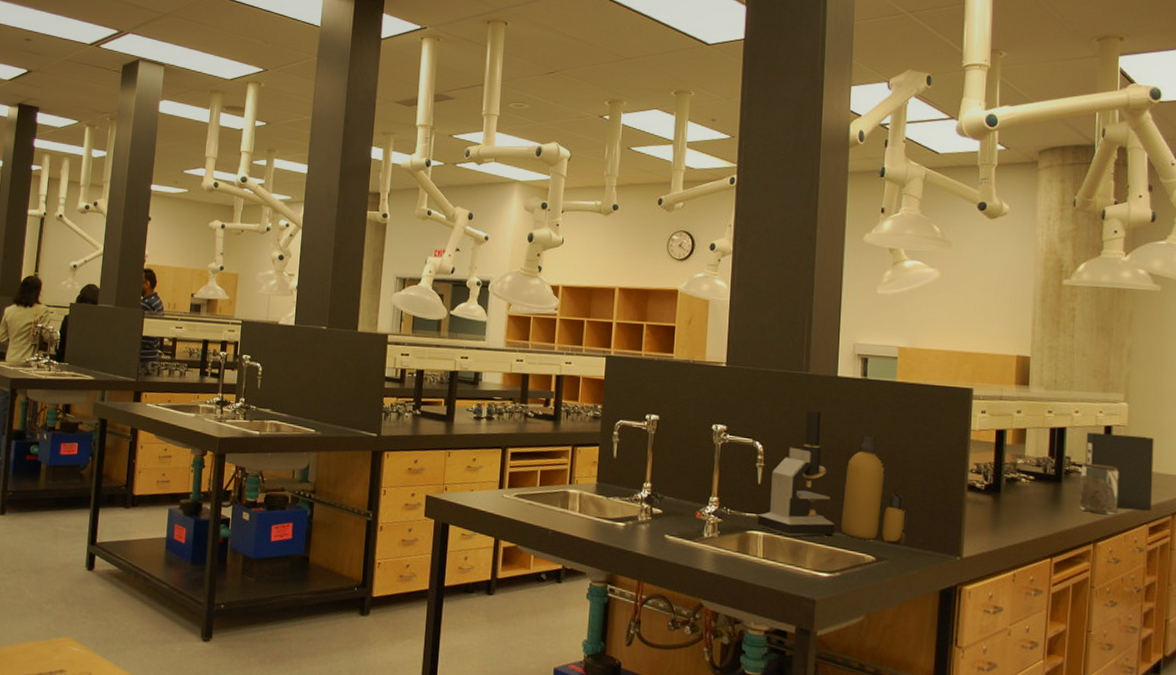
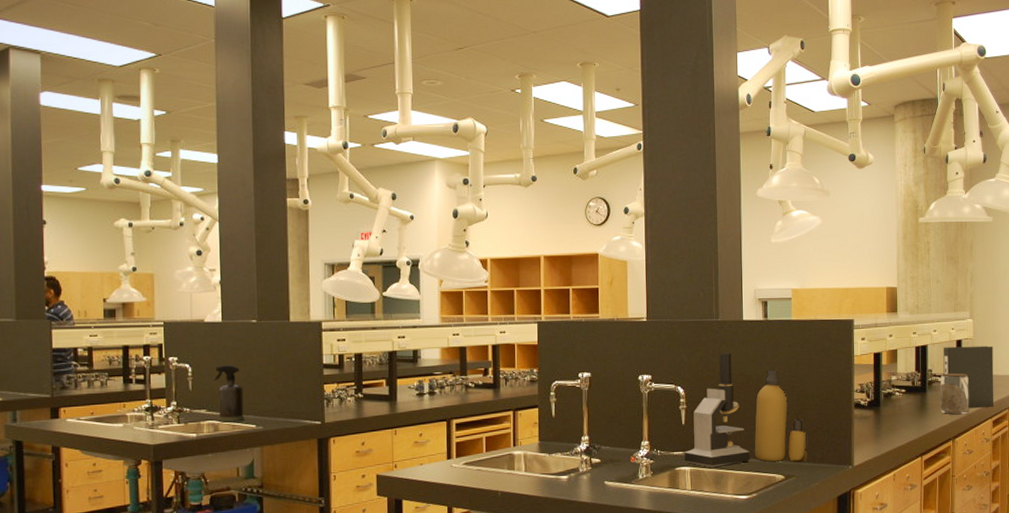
spray bottle: none [280,367,307,425] -> present [213,364,244,423]

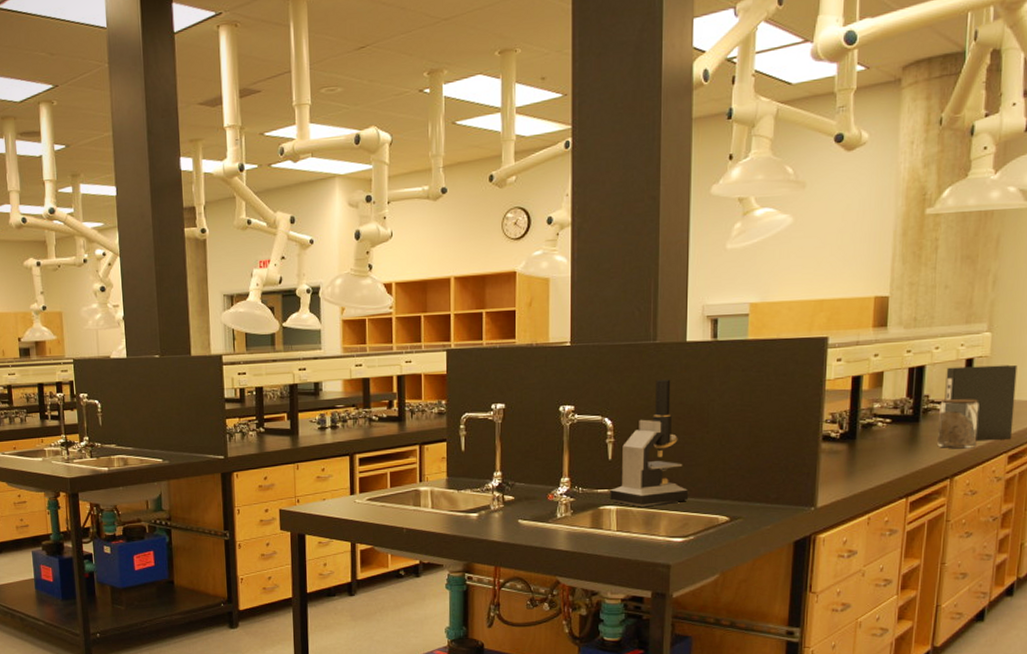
spray bottle: present [213,364,244,423] -> none [121,400,151,457]
bottle: present [755,370,808,463] -> none [694,399,761,503]

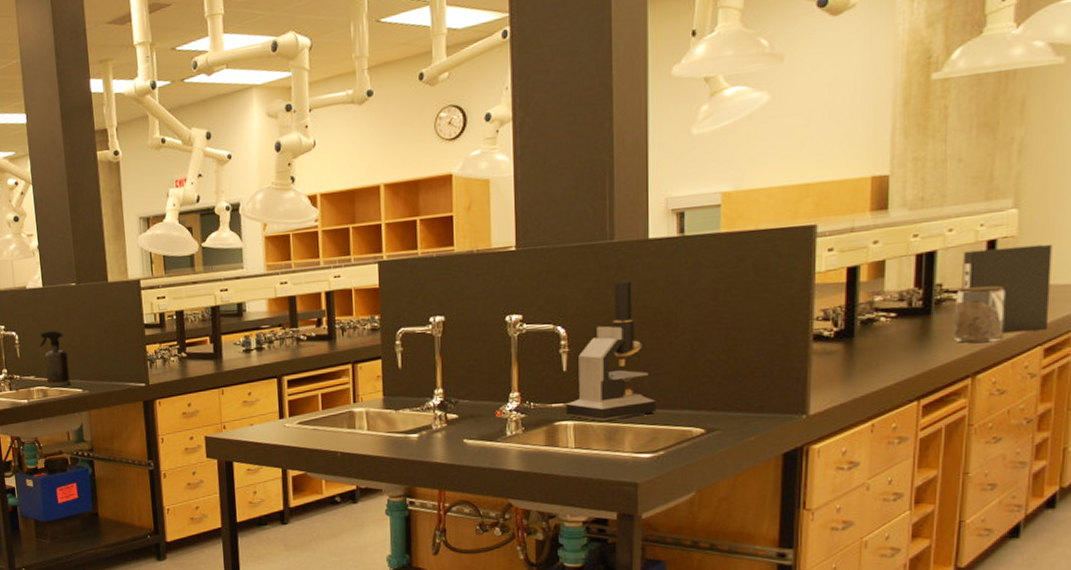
spray bottle: none [121,400,151,457] -> present [39,330,71,388]

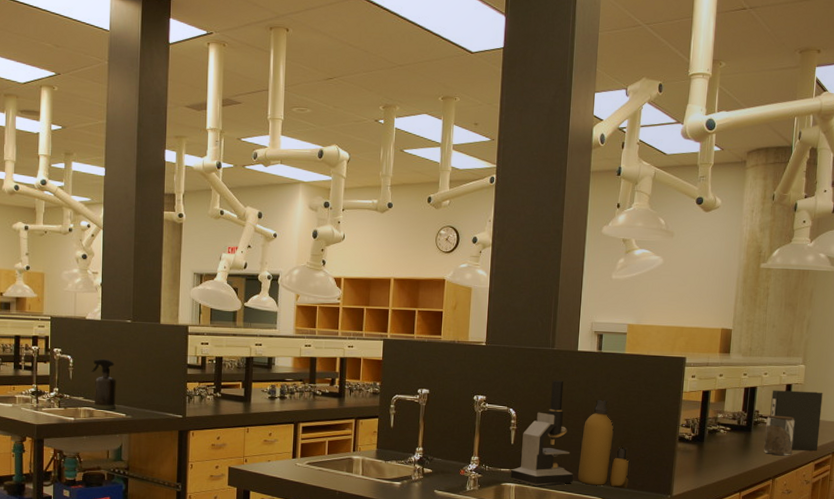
bottle: none [663,299,741,413] -> present [578,400,631,488]

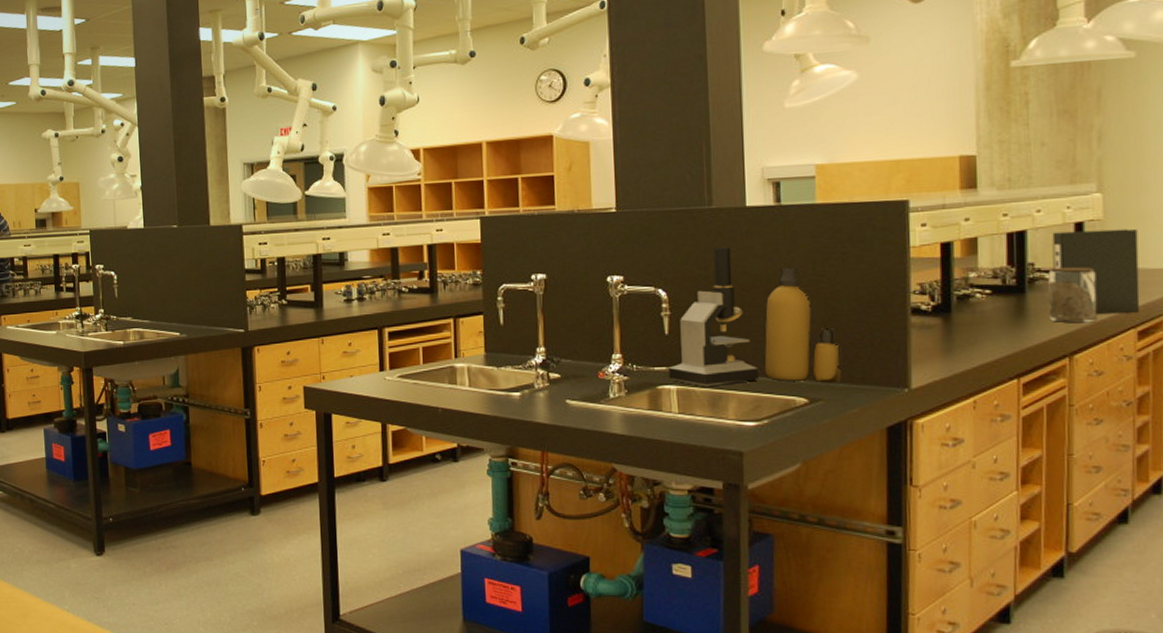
spray bottle: present [91,358,116,410] -> none [137,271,168,330]

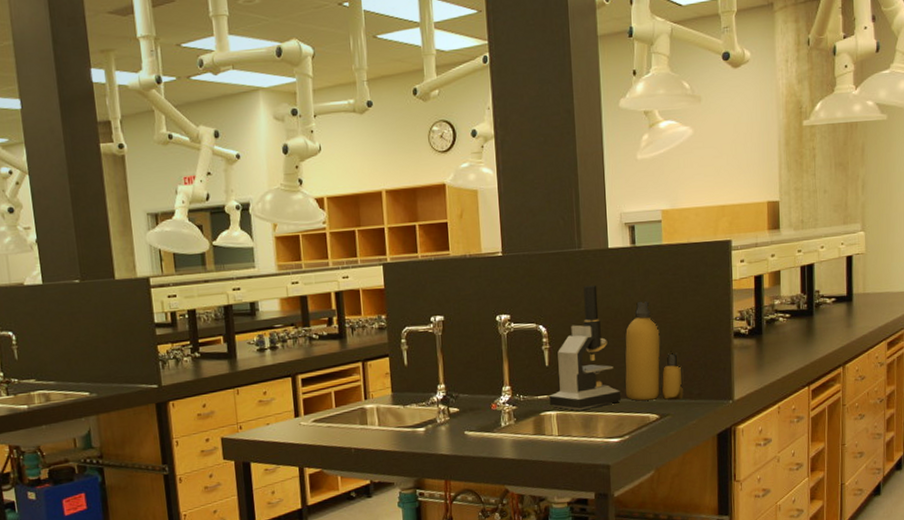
jar: present [1048,267,1097,324] -> none [829,292,861,339]
binder: present [1052,228,1140,315] -> none [831,260,889,331]

